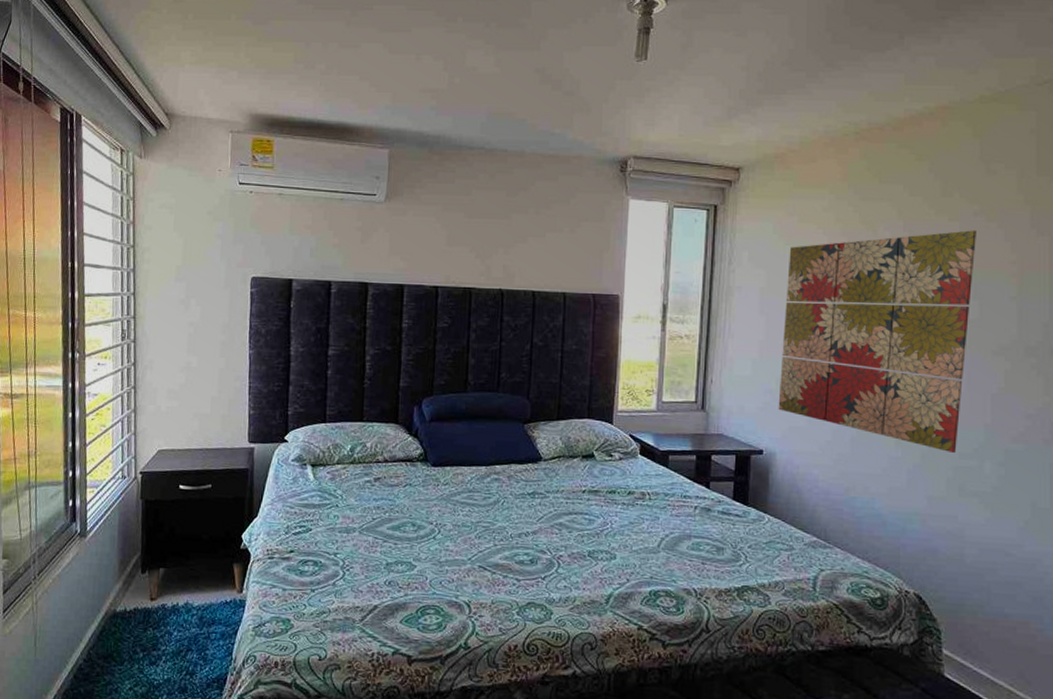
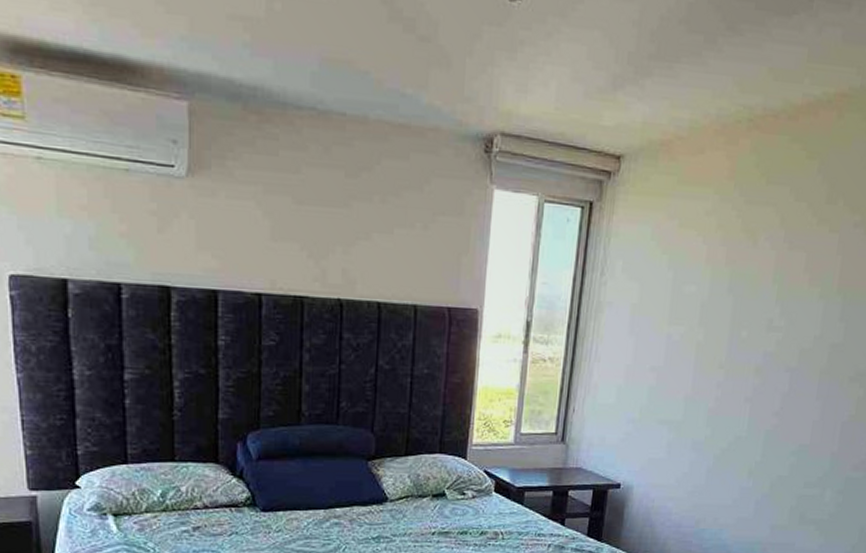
wall art: present [778,230,976,454] -> none [639,244,854,483]

